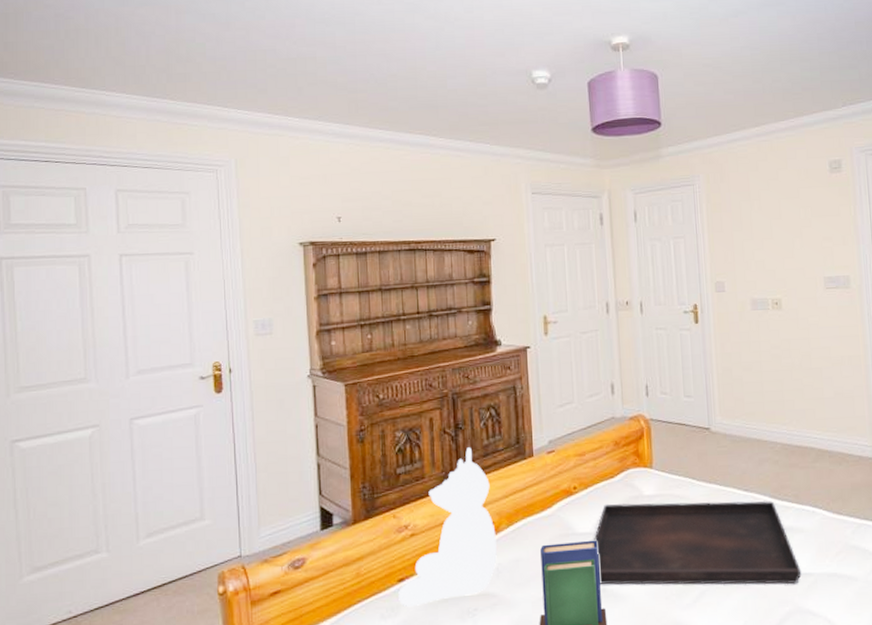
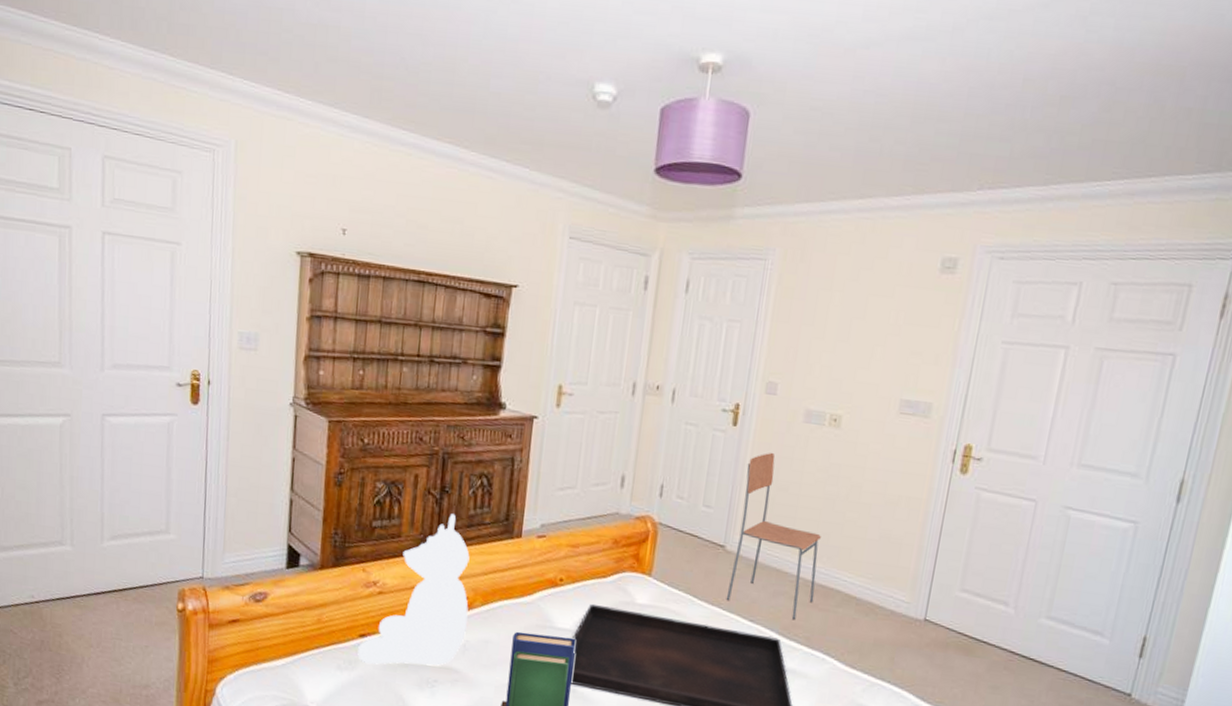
chair: none [714,339,794,482] -> present [726,452,821,621]

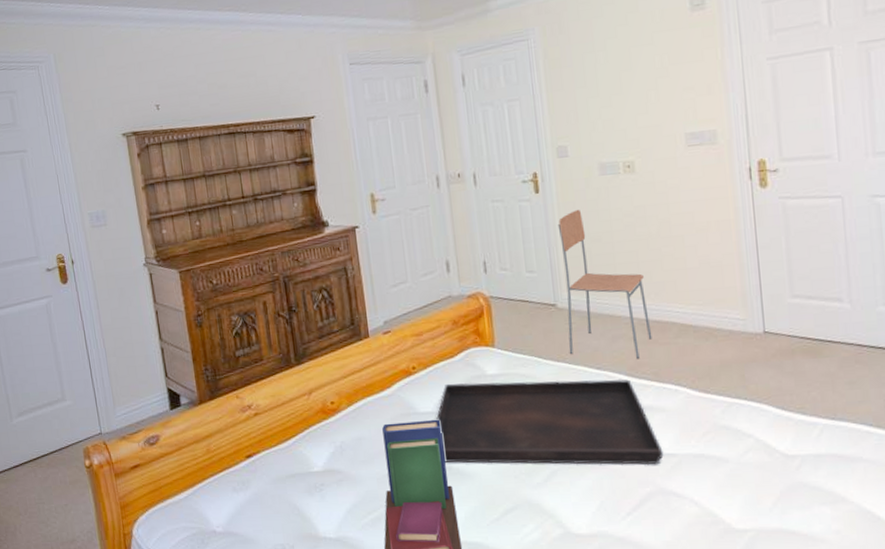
teddy bear: present [357,513,470,666] -> none [247,329,340,482]

